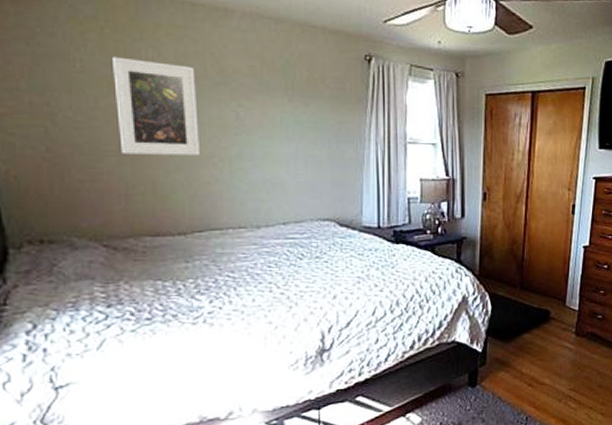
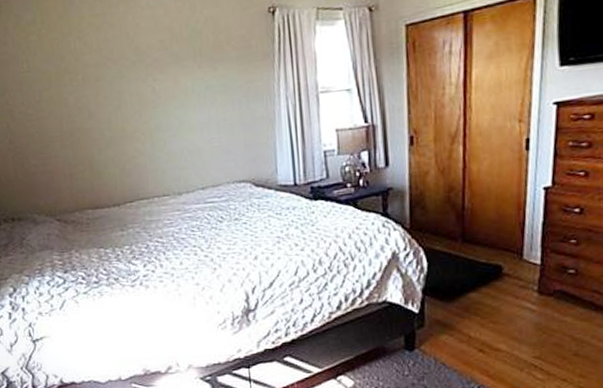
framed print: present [113,56,200,155] -> none [50,50,125,139]

